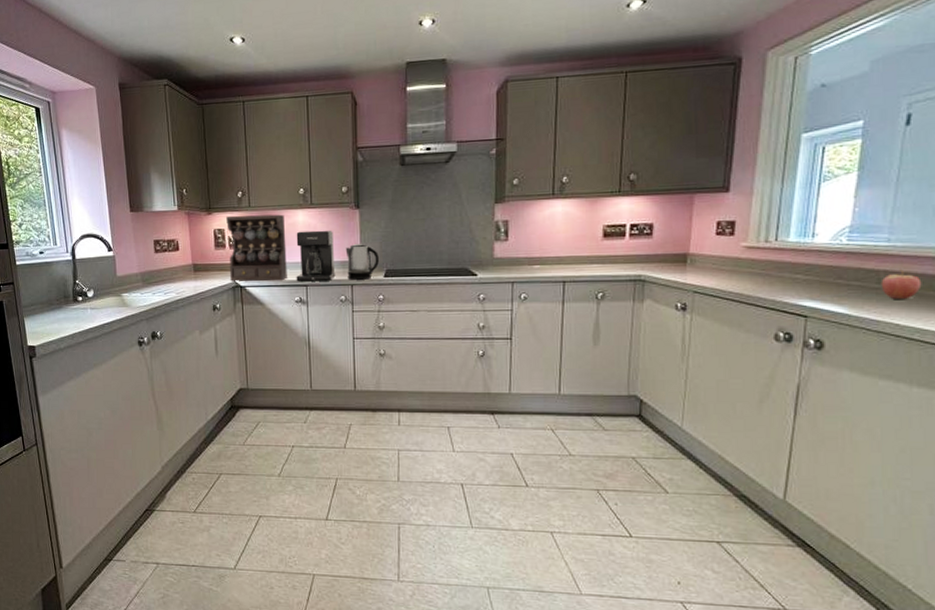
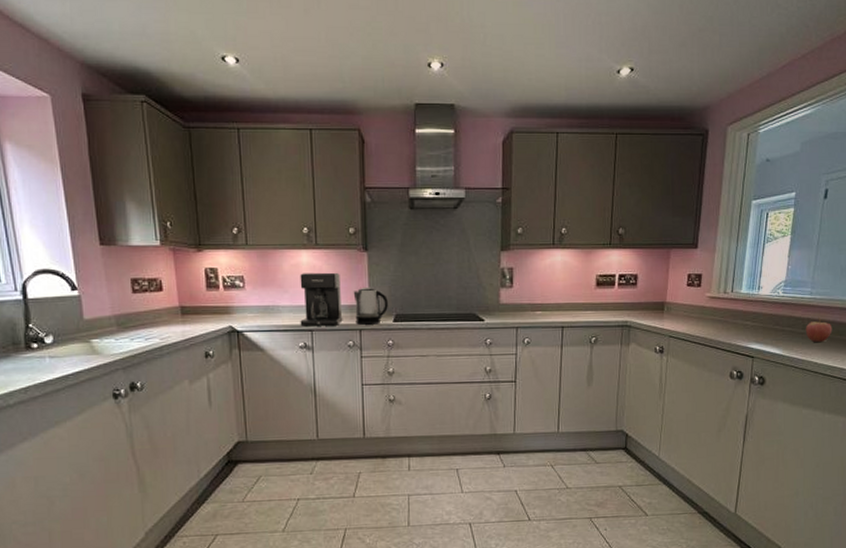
spice rack: present [226,214,287,282] -> none [219,253,290,326]

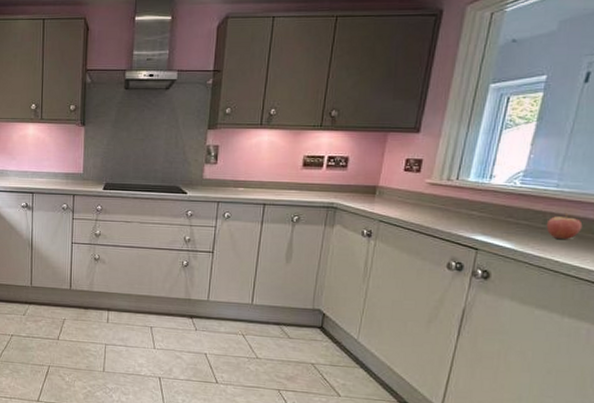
coffee maker: present [300,272,343,326] -> none [24,143,60,190]
kettle: present [353,288,389,325] -> none [70,158,101,191]

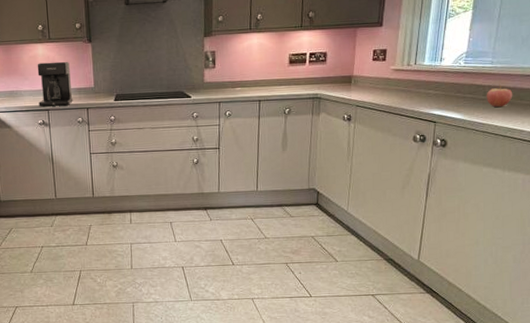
coffee maker: none [24,143,60,190] -> present [37,61,73,107]

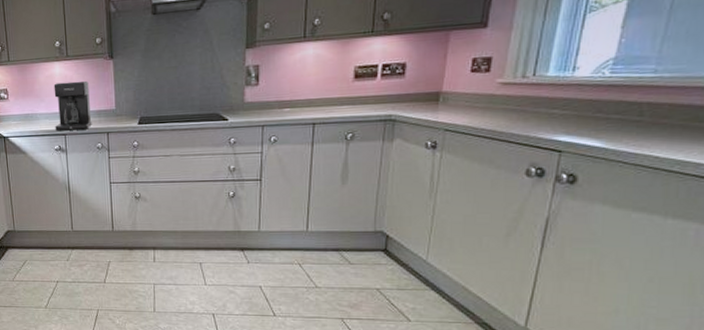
fruit: present [486,84,513,108] -> none [642,101,688,133]

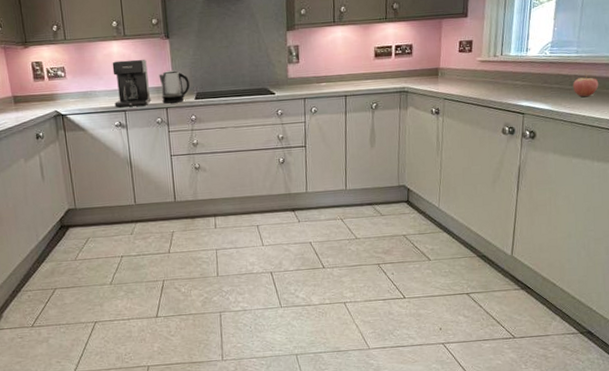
kettle: none [101,93,134,128] -> present [159,70,191,104]
fruit: none [642,101,688,133] -> present [572,74,599,98]

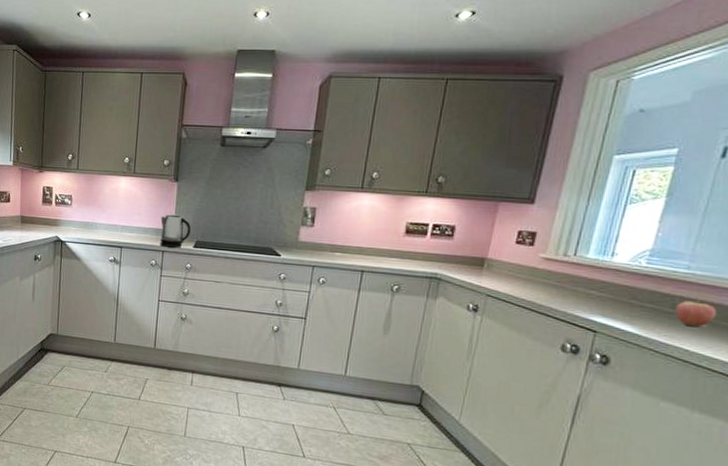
coffee maker: present [112,59,151,108] -> none [112,196,151,245]

